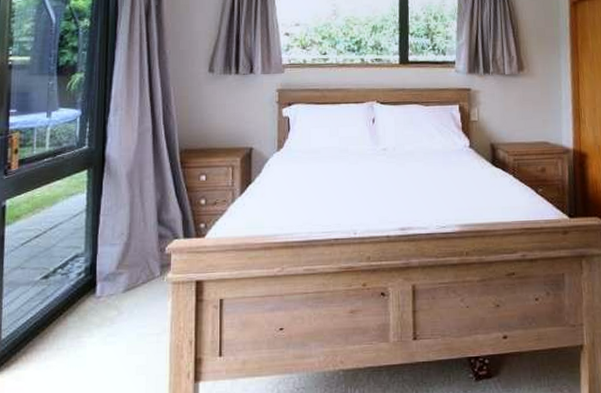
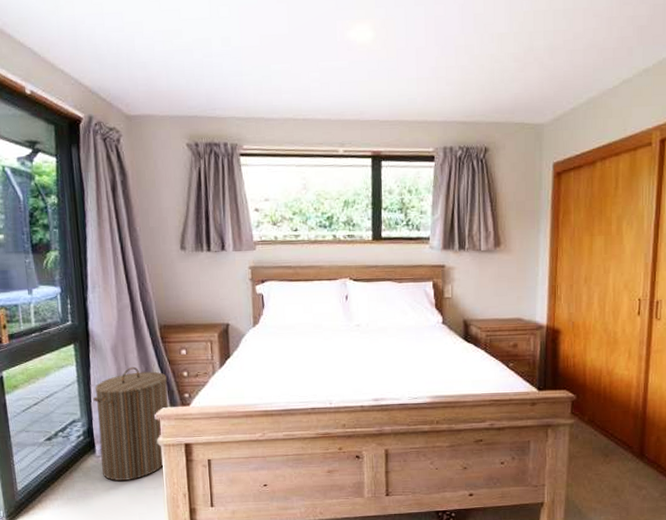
laundry hamper: none [100,194,183,326] -> present [92,366,169,481]

